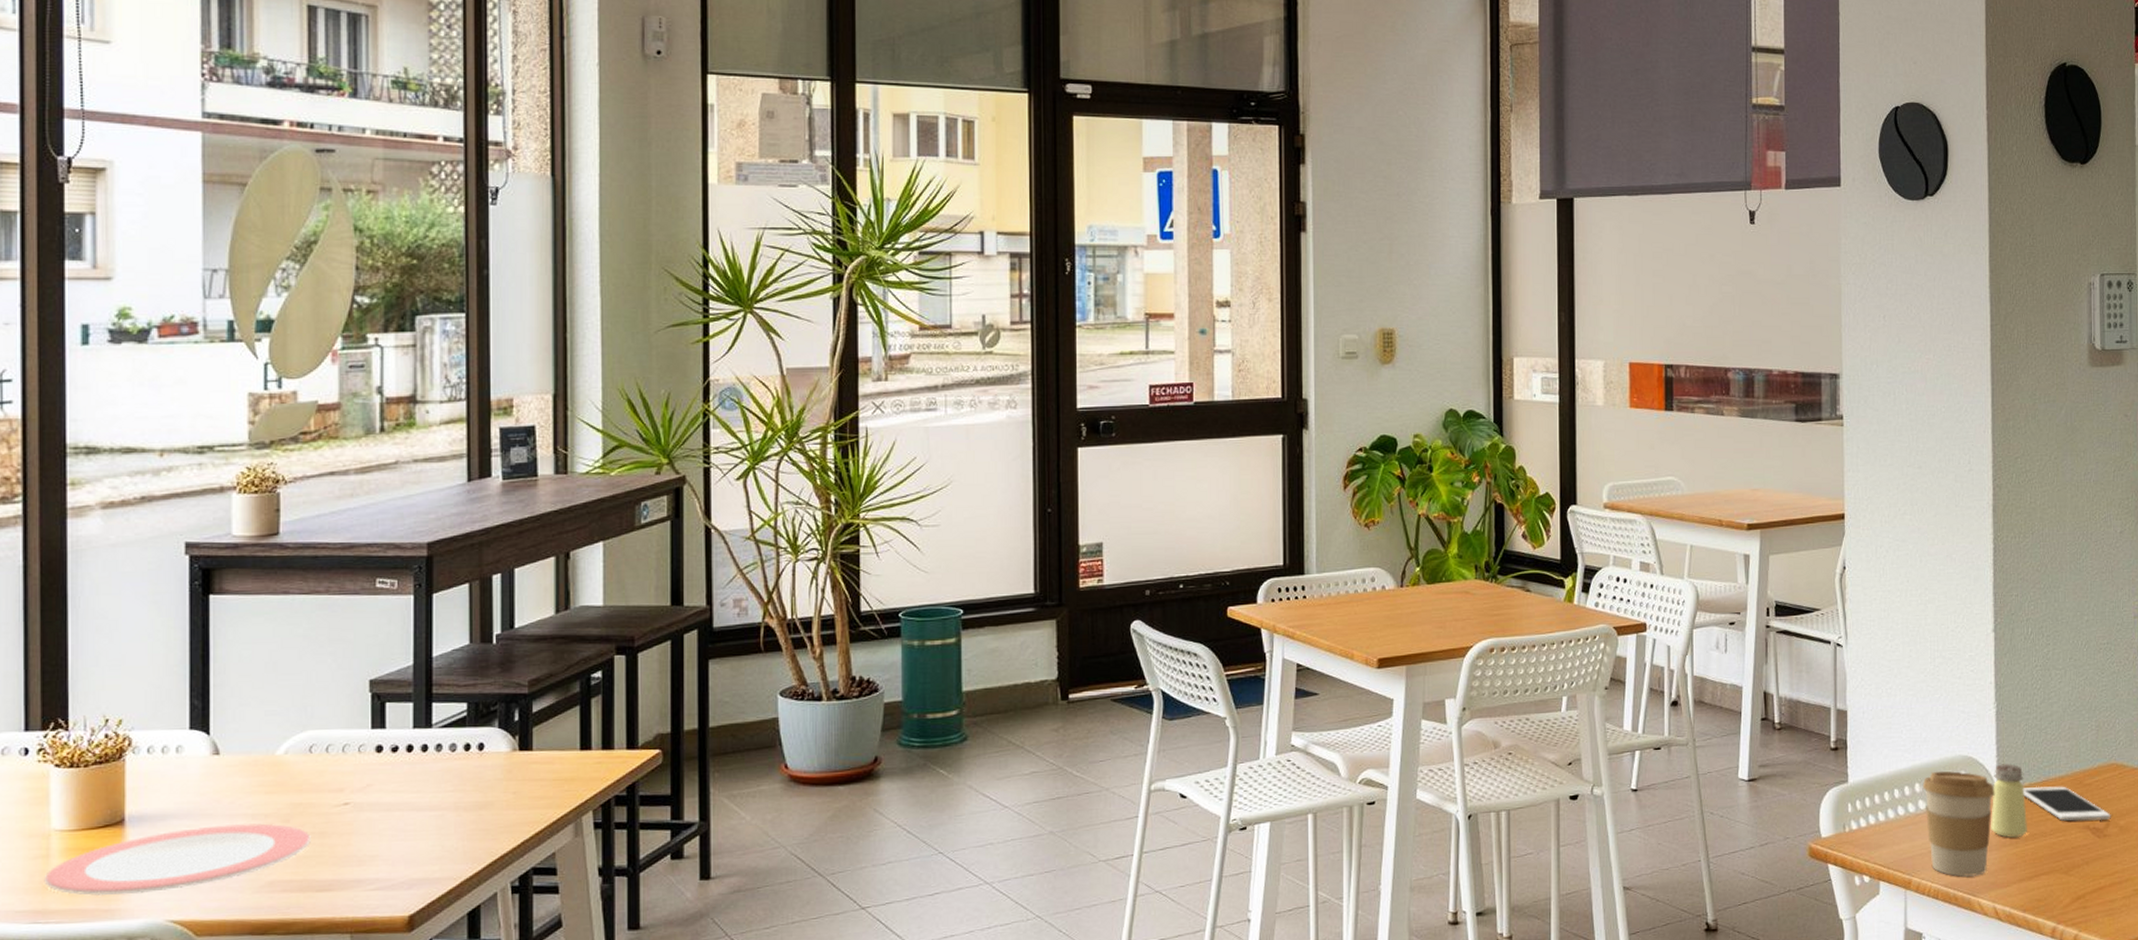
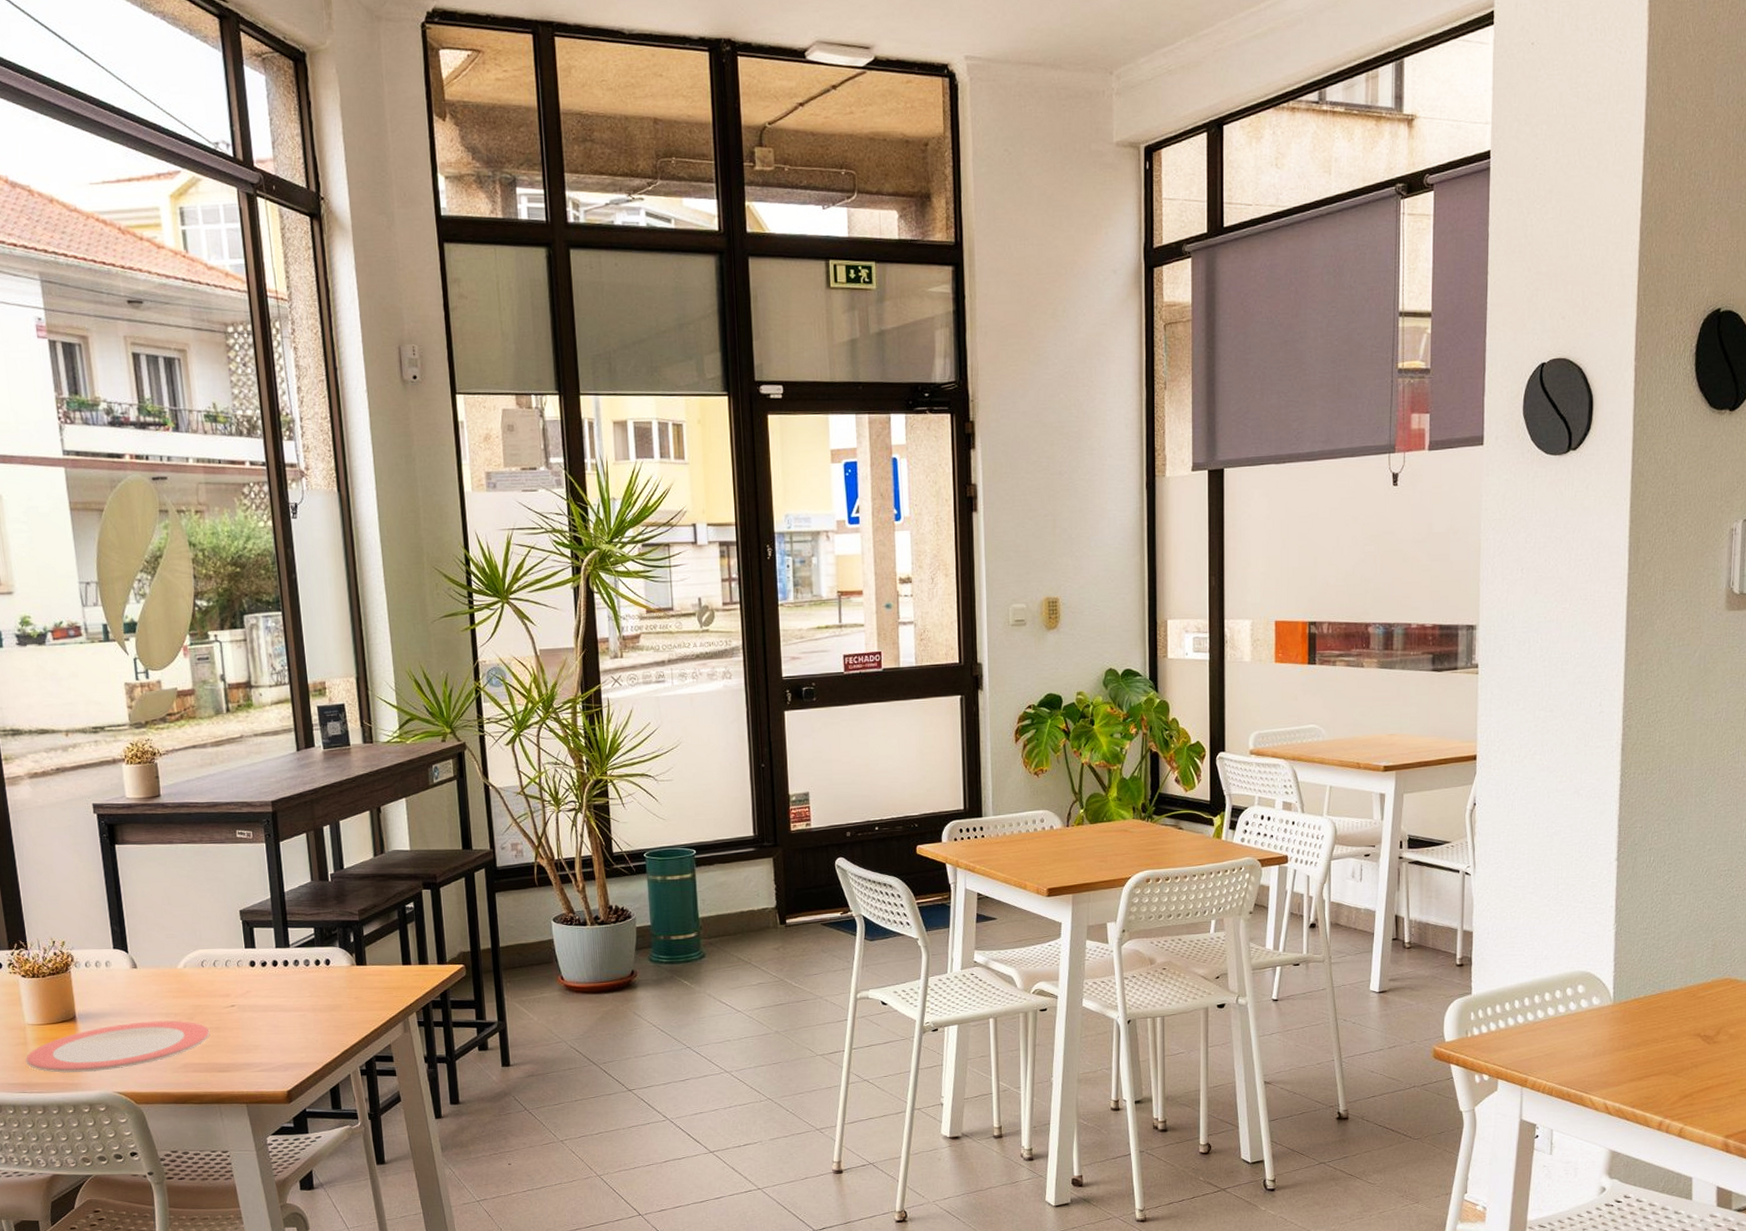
coffee cup: present [1922,771,1995,877] -> none [1541,984,1611,1077]
saltshaker: present [1991,763,2027,838] -> none [1605,978,1640,1043]
cell phone: present [2023,786,2111,821] -> none [1638,998,1722,1030]

